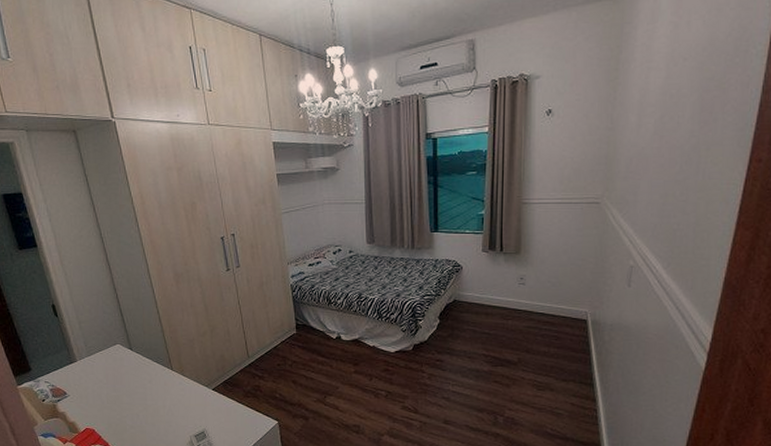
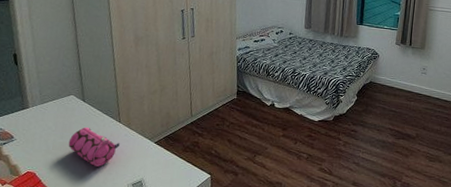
pencil case: none [122,378,176,419] -> present [68,127,120,167]

